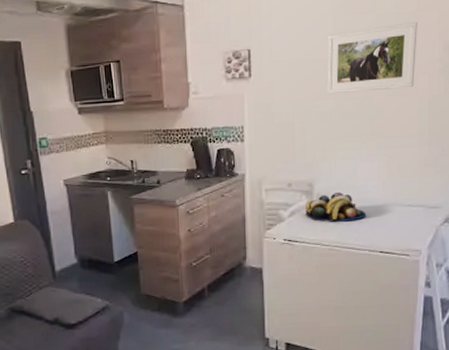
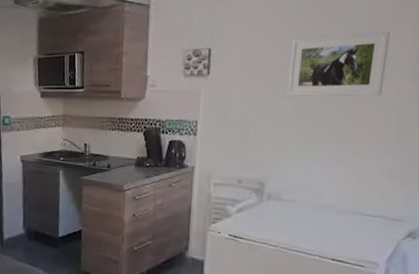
fruit bowl: present [305,193,367,222] -> none [254,194,320,224]

